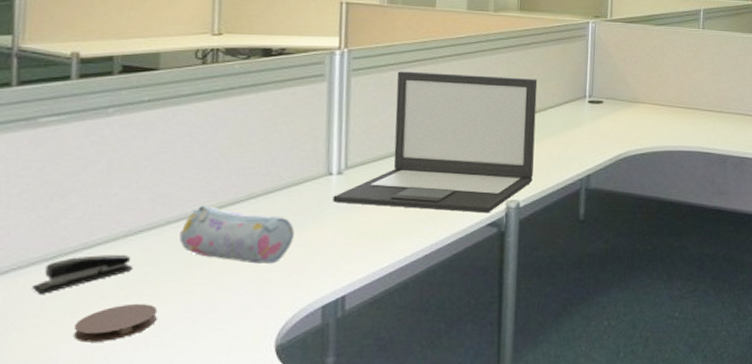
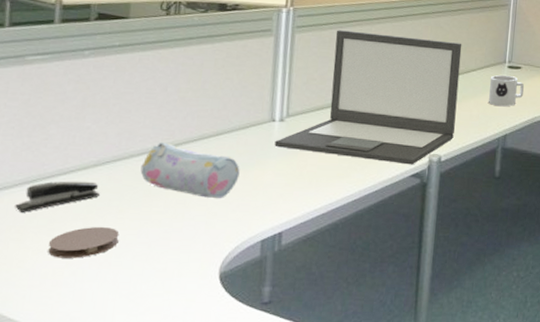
mug: none [569,110,607,144] -> present [489,75,524,106]

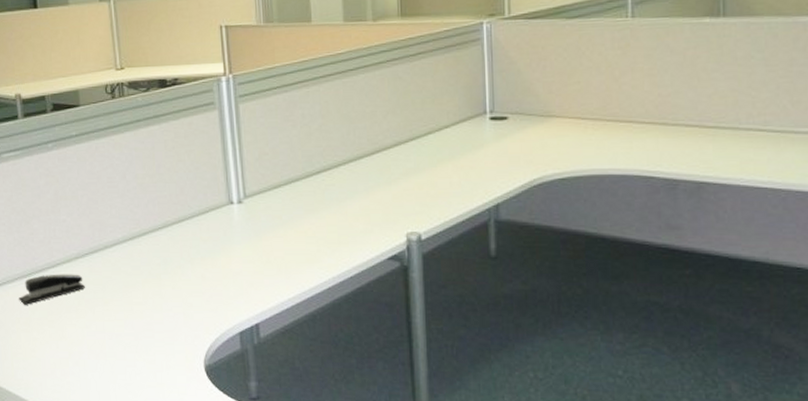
coaster: present [48,226,120,258] -> none [51,318,109,349]
pencil case: present [140,142,240,199] -> none [116,231,207,289]
laptop: present [274,30,462,165] -> none [236,94,433,246]
mug: present [489,75,524,106] -> none [468,129,514,168]

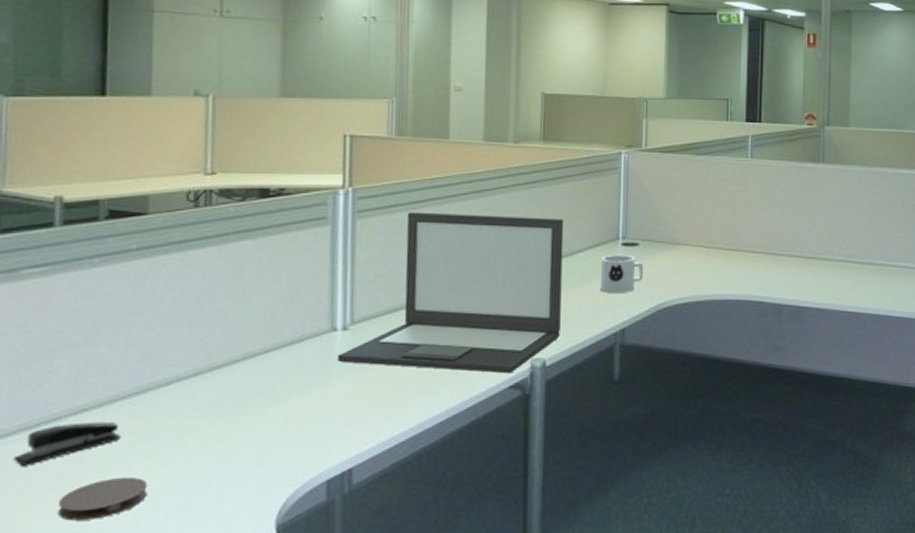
coaster: none [51,318,109,349] -> present [58,476,148,521]
laptop: none [236,94,433,246] -> present [337,212,564,374]
mug: none [468,129,514,168] -> present [600,254,643,293]

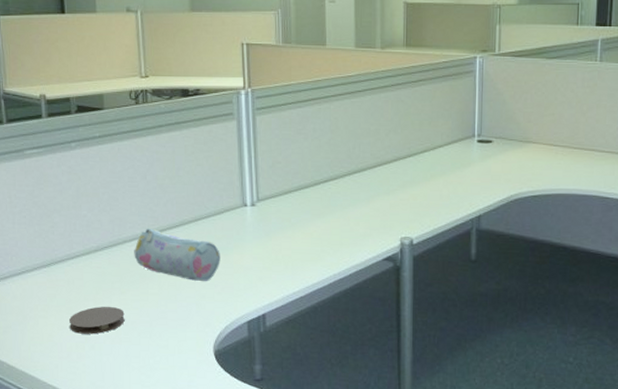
stapler: present [14,421,122,466] -> none [37,265,104,293]
pencil case: none [170,365,296,433] -> present [134,228,220,282]
laptop: present [337,212,564,374] -> none [249,110,426,248]
mug: present [600,254,643,293] -> none [458,150,496,184]

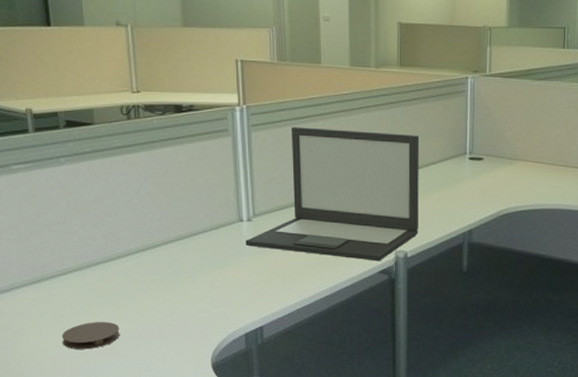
pencil case: present [134,228,220,282] -> none [128,243,217,296]
laptop: none [249,110,426,248] -> present [245,127,420,262]

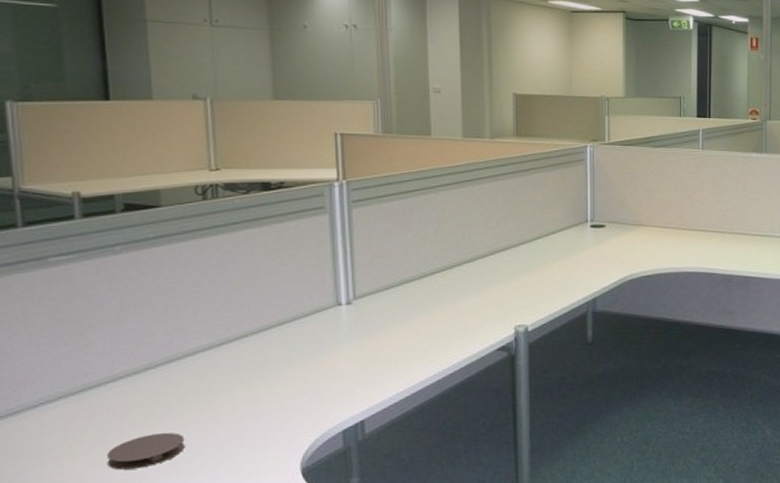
laptop: present [245,127,420,262] -> none [344,201,539,339]

